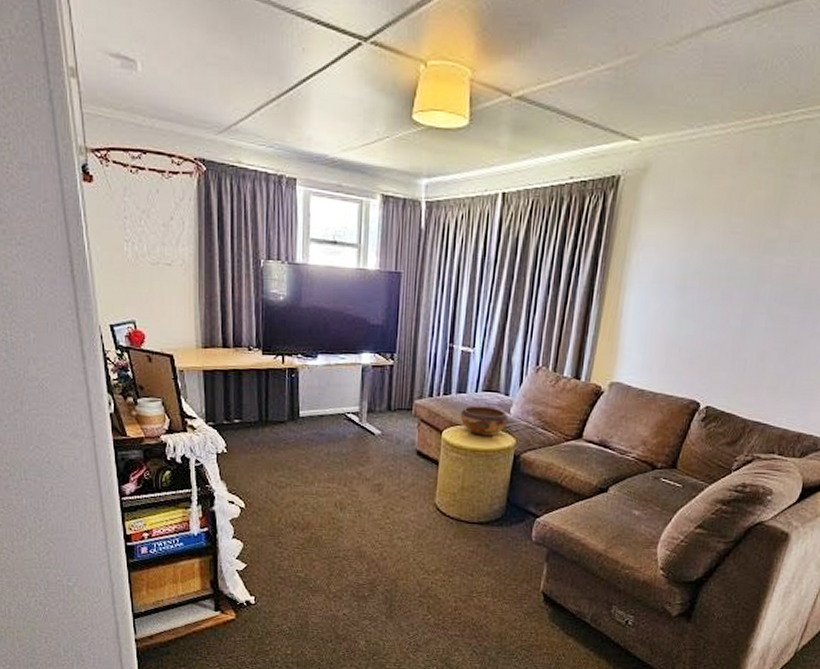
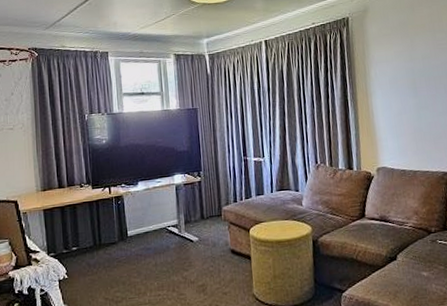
decorative bowl: present [460,405,508,437] -> none [262,202,302,229]

